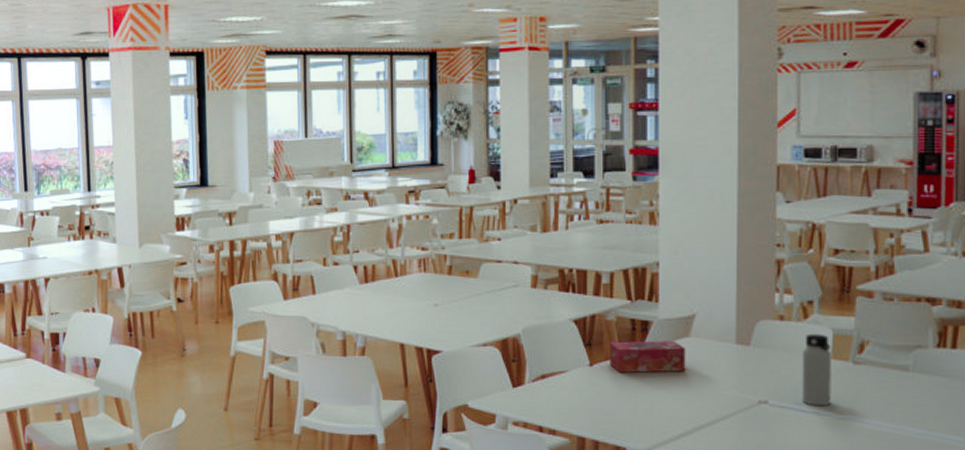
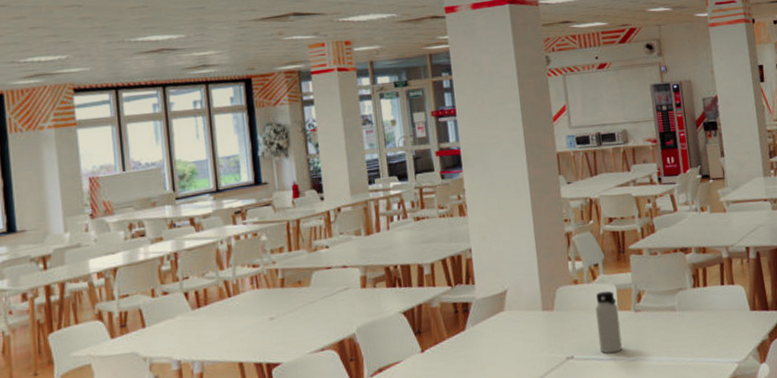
tissue box: present [610,340,686,373] -> none [437,317,505,354]

